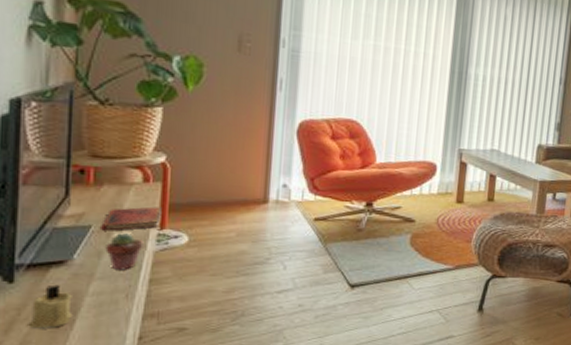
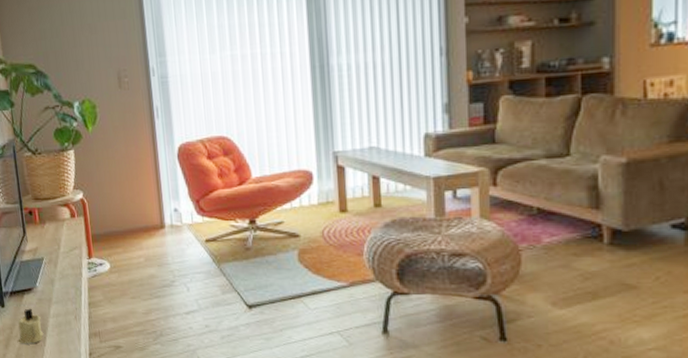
diary: present [101,206,162,231] -> none [49,238,88,262]
potted succulent: present [105,233,144,270] -> none [55,263,80,295]

